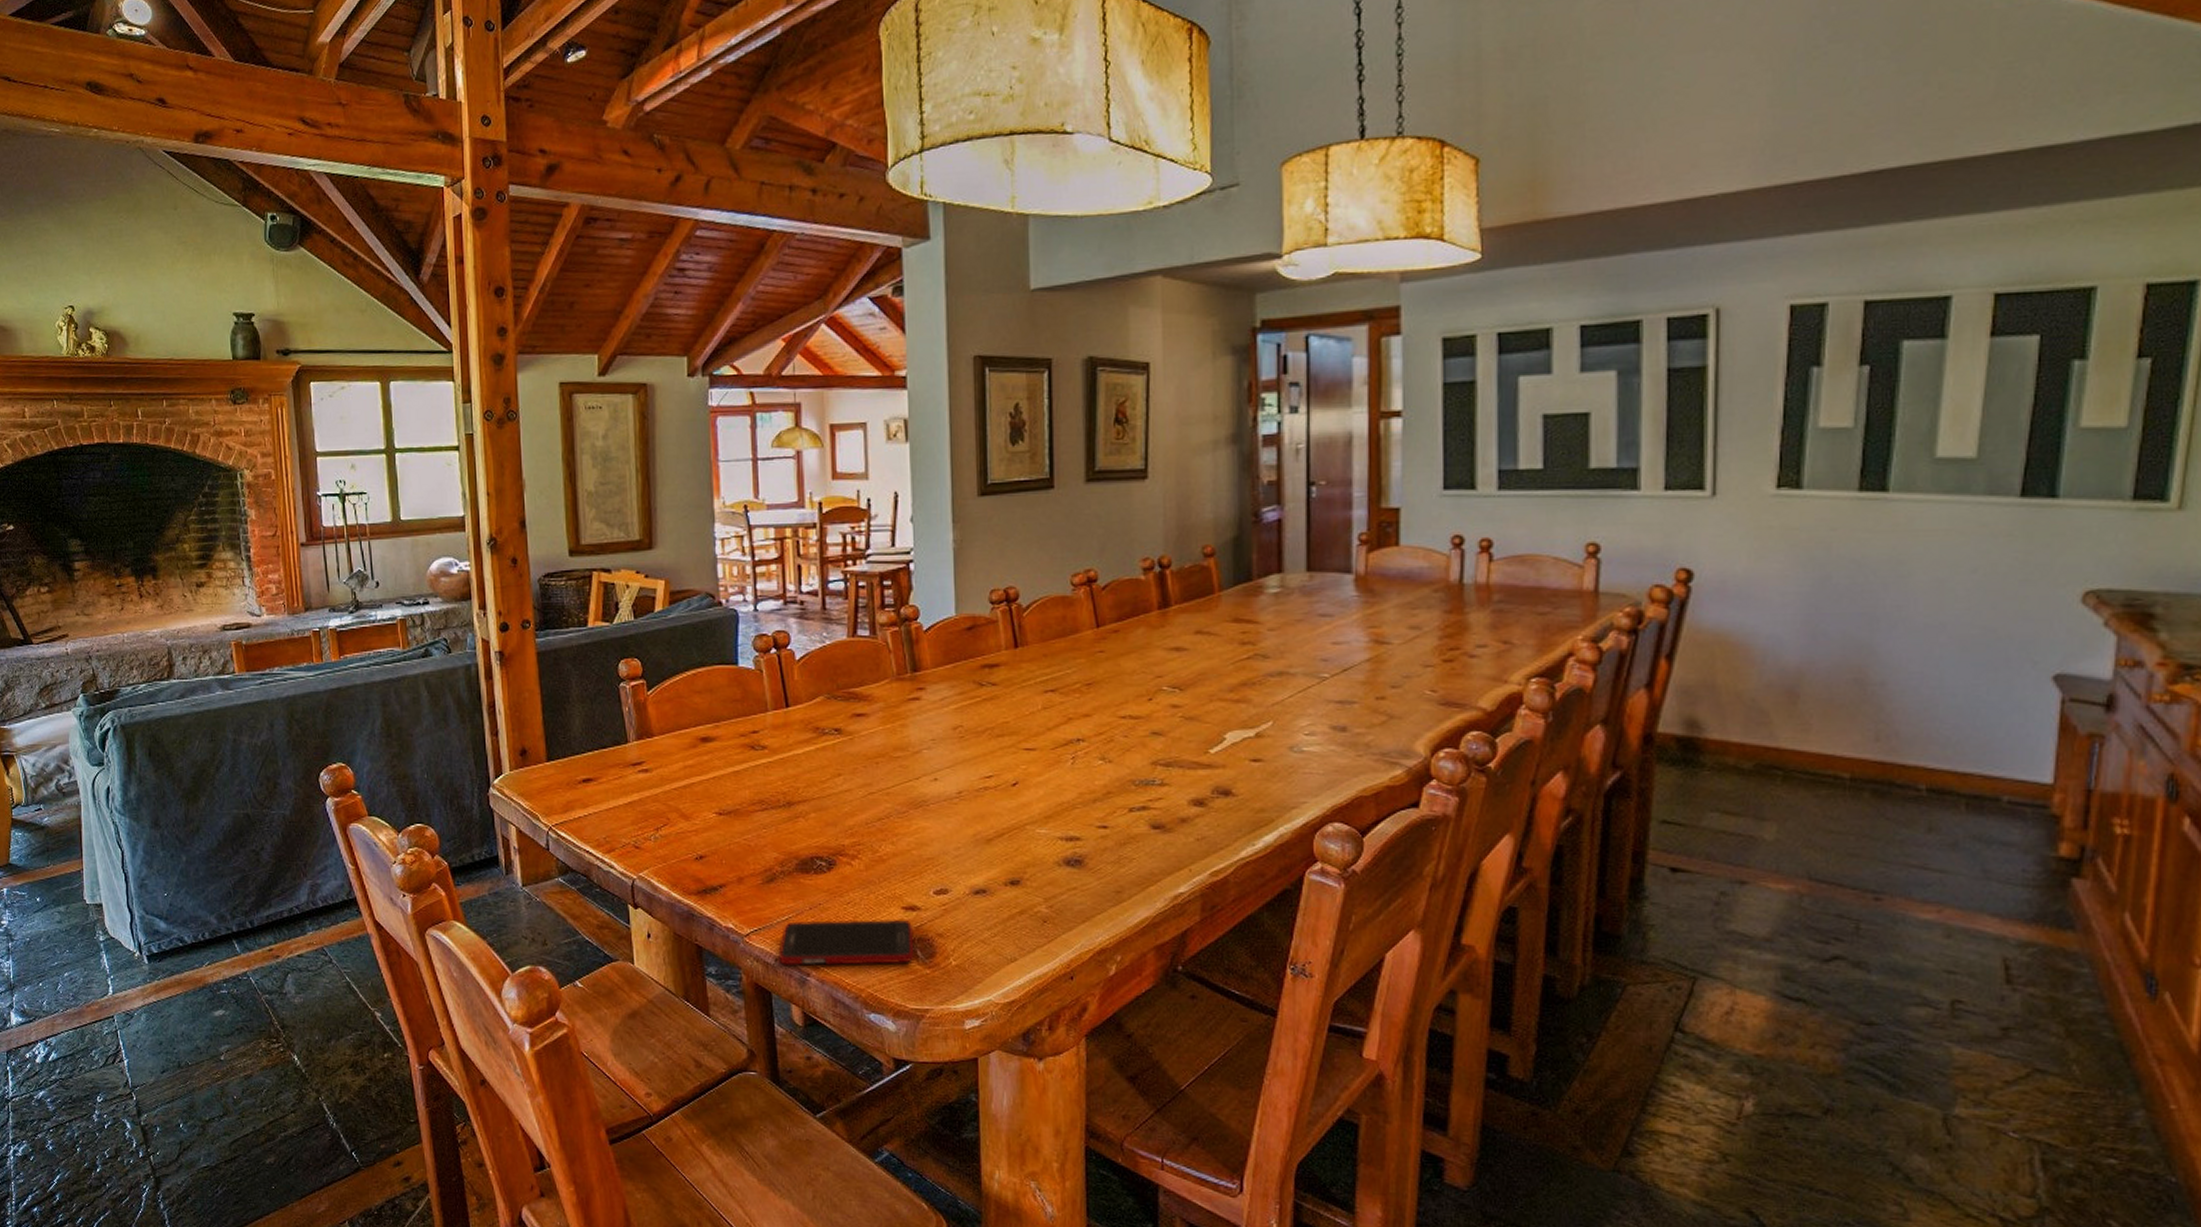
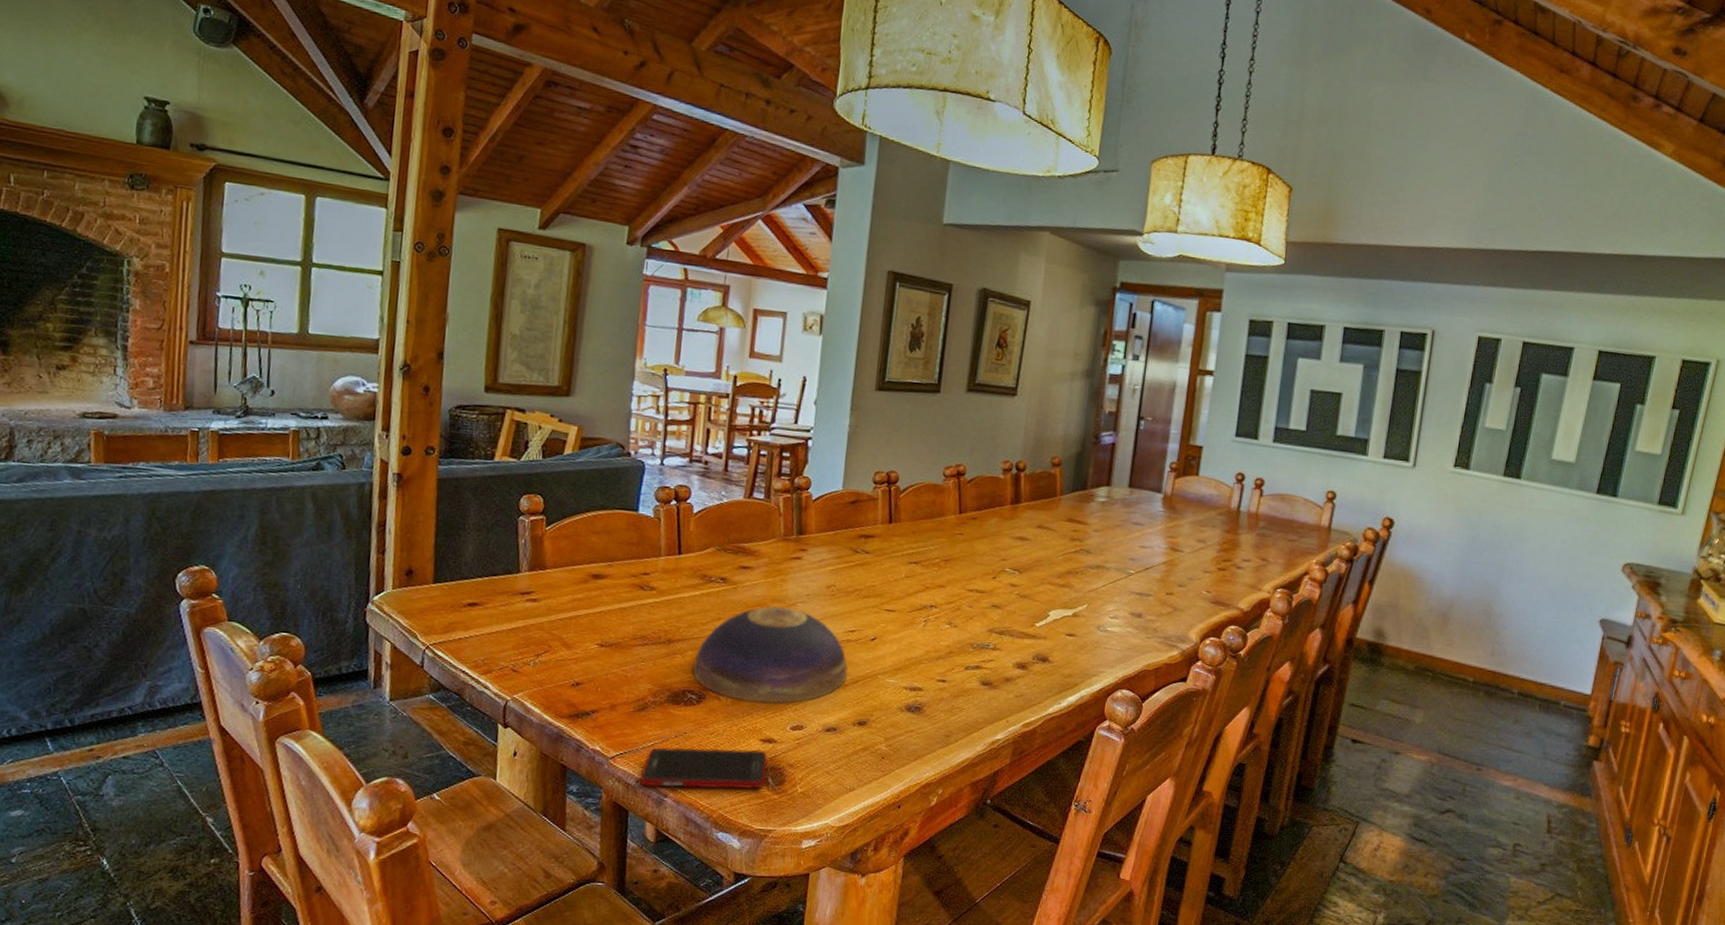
decorative bowl: none [818,755,990,866] -> present [692,606,848,704]

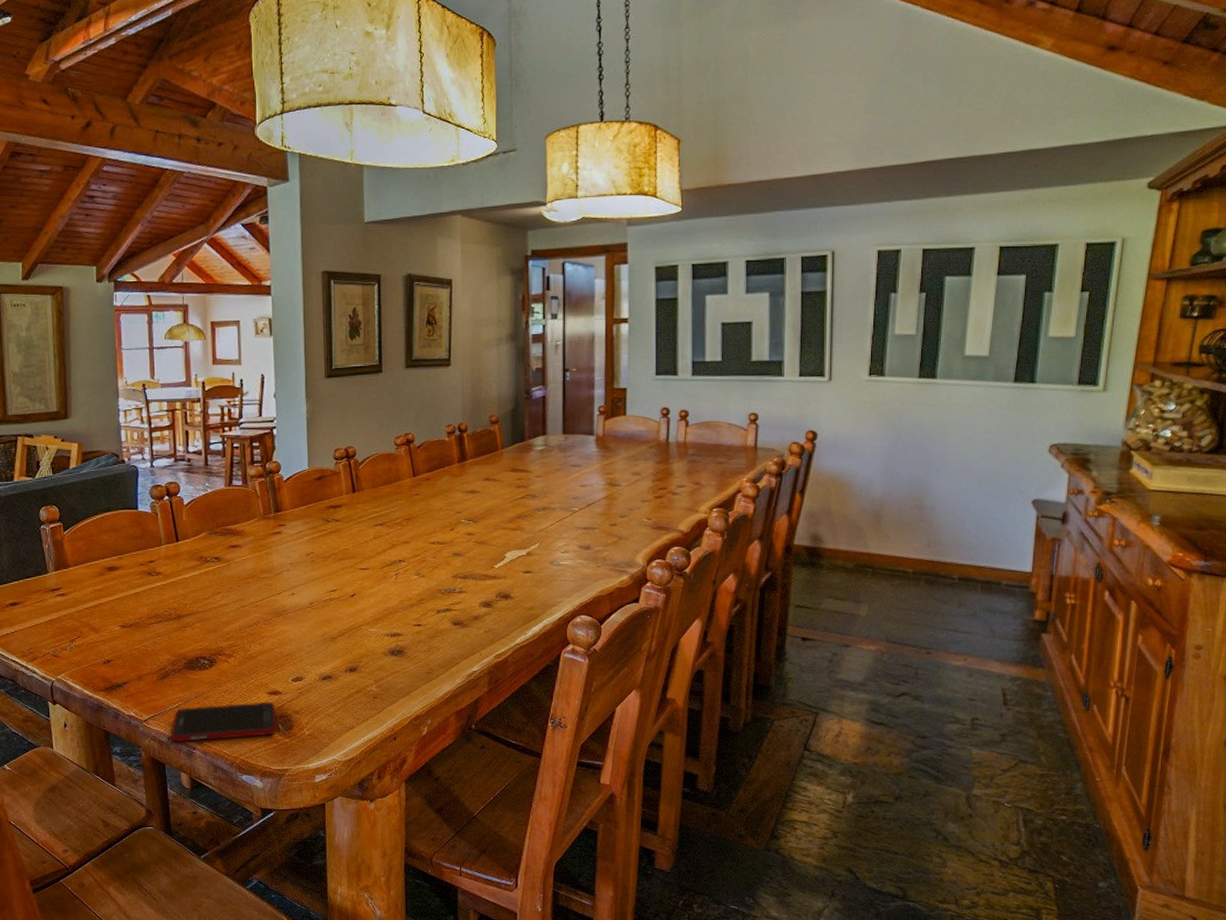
decorative bowl: present [692,606,848,704] -> none [202,576,334,662]

